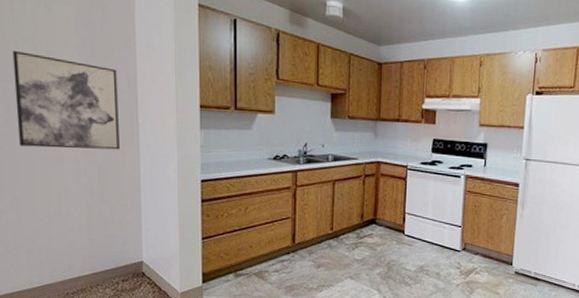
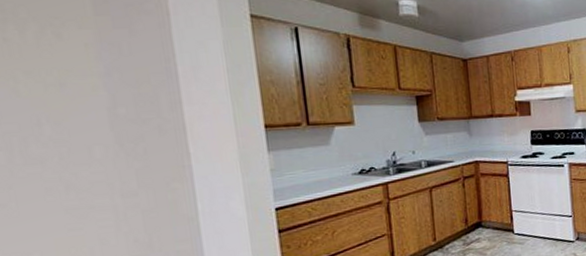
wall art: present [12,50,120,150] -> none [11,86,169,200]

